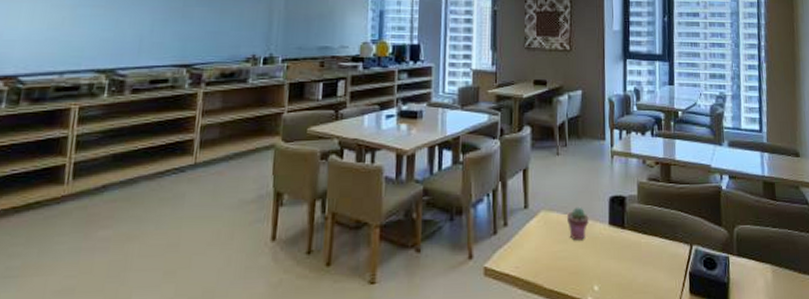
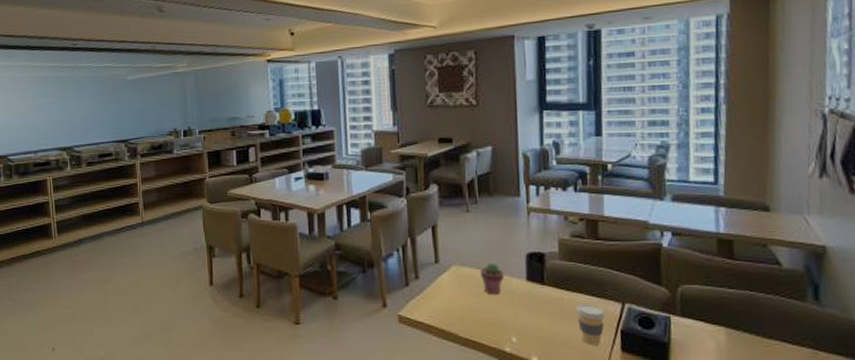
coffee cup: none [651,247,677,290] -> present [575,304,606,345]

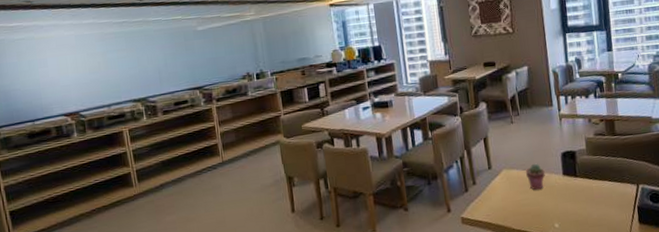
coffee cup: present [575,304,606,345] -> none [602,188,626,222]

